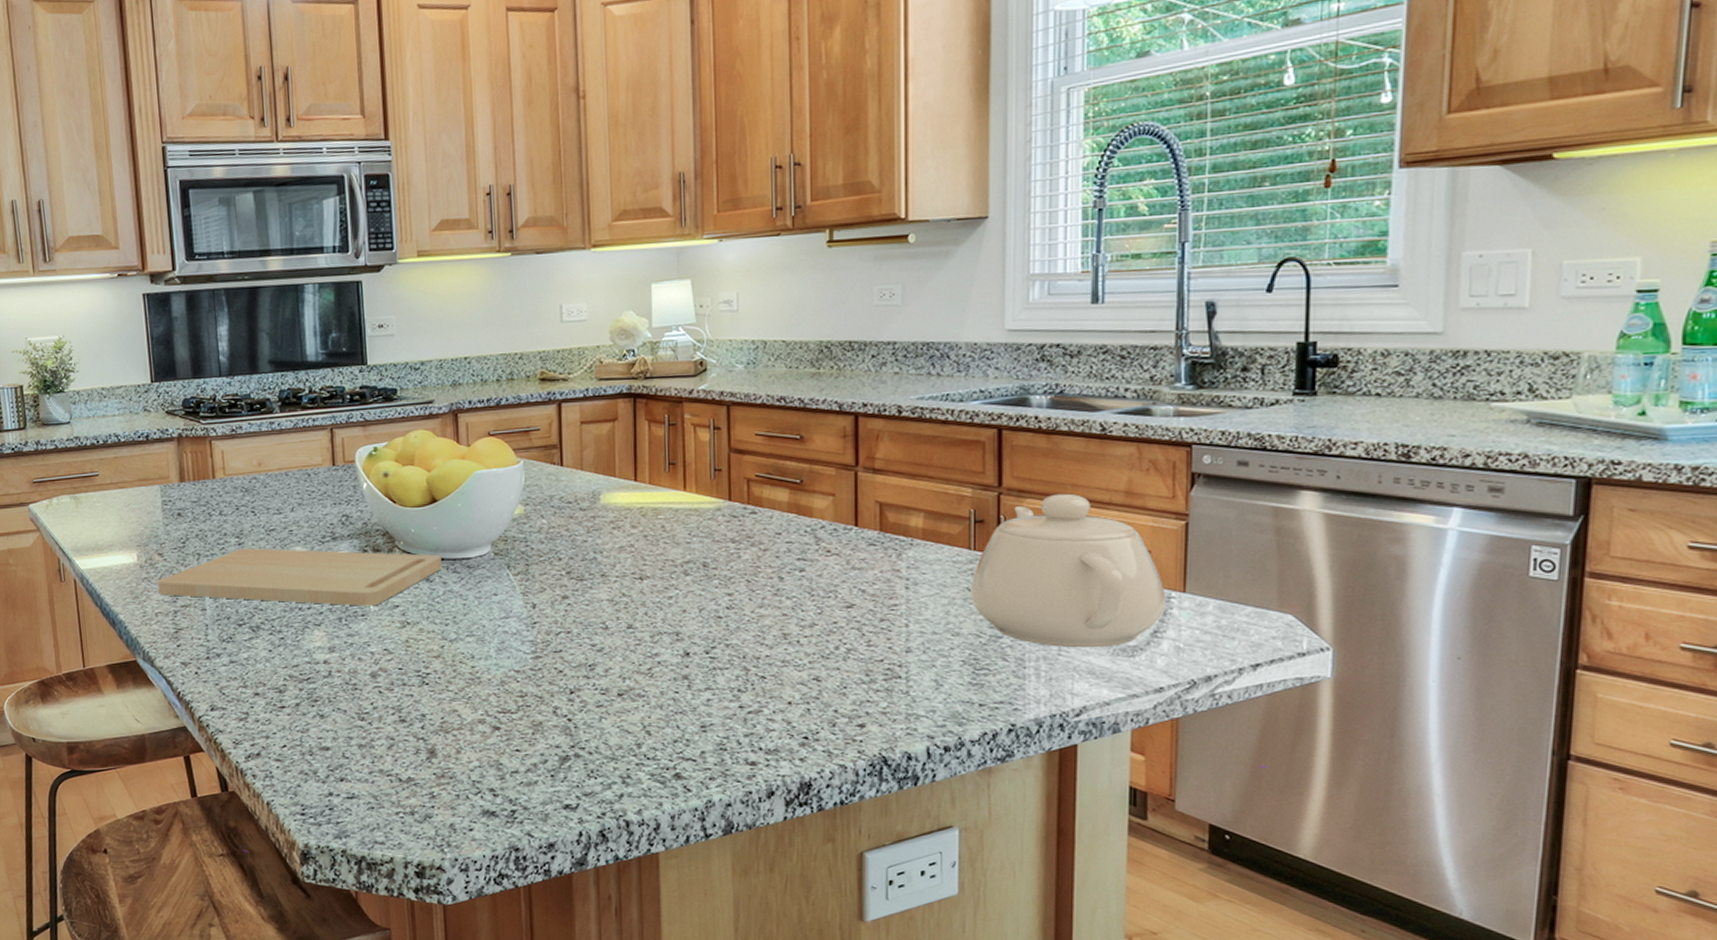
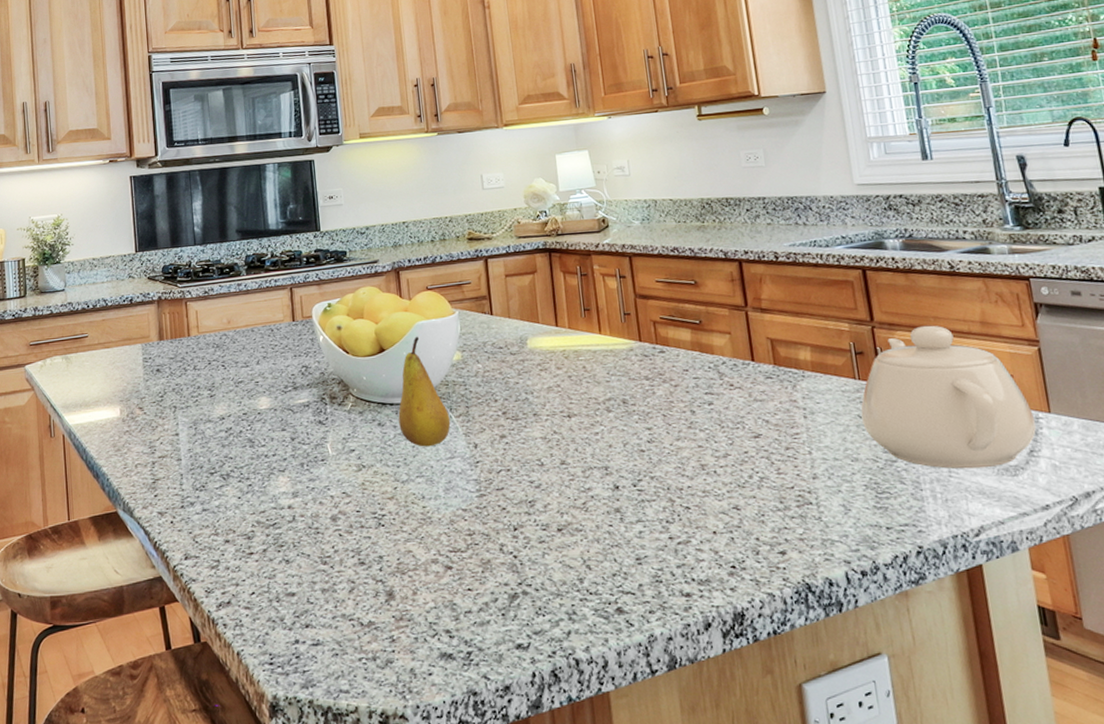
cutting board: present [157,548,442,606] -> none [138,399,392,452]
fruit: none [449,486,508,606] -> present [398,336,451,447]

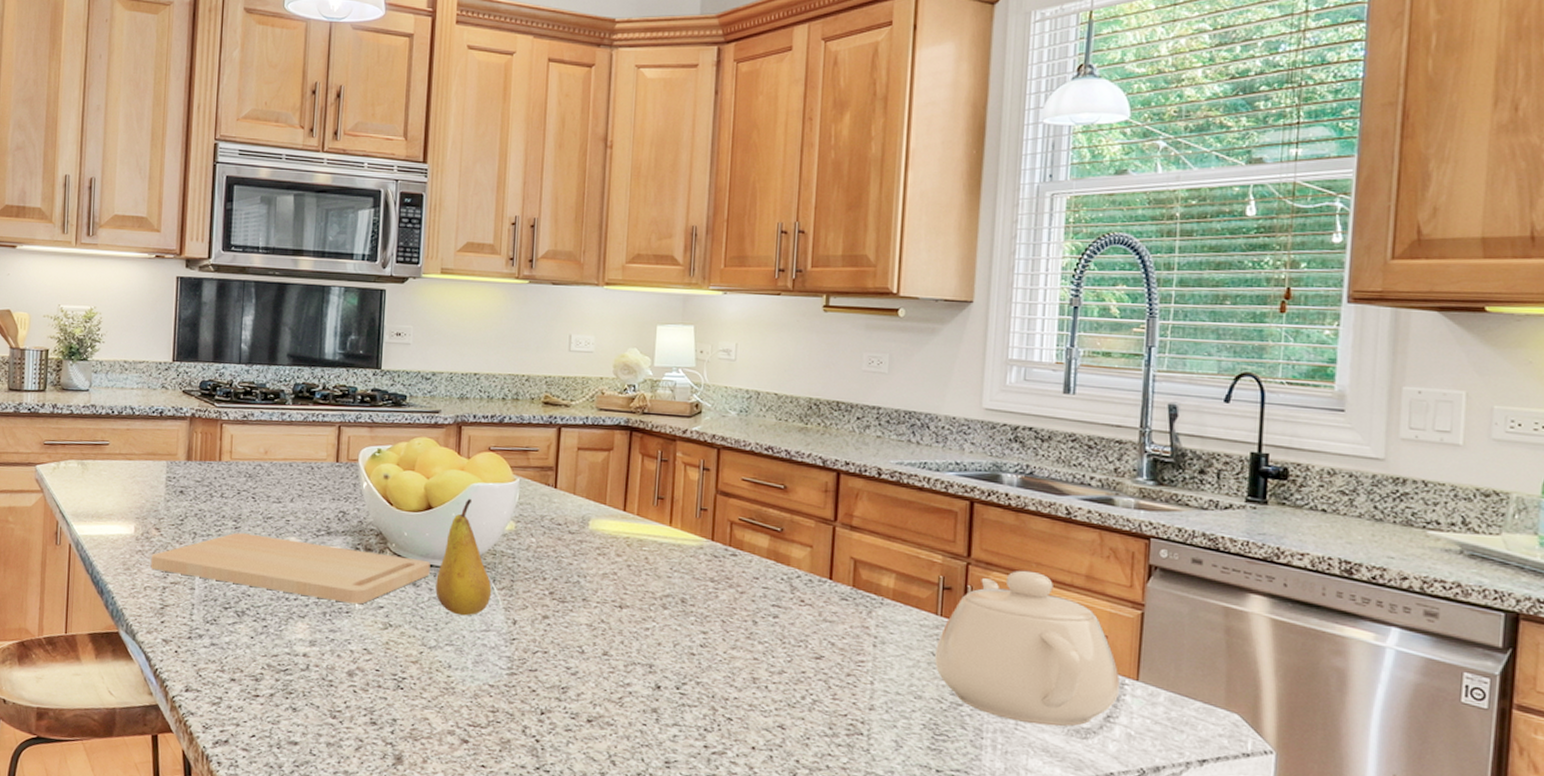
cutting board: none [138,399,392,452] -> present [150,532,430,604]

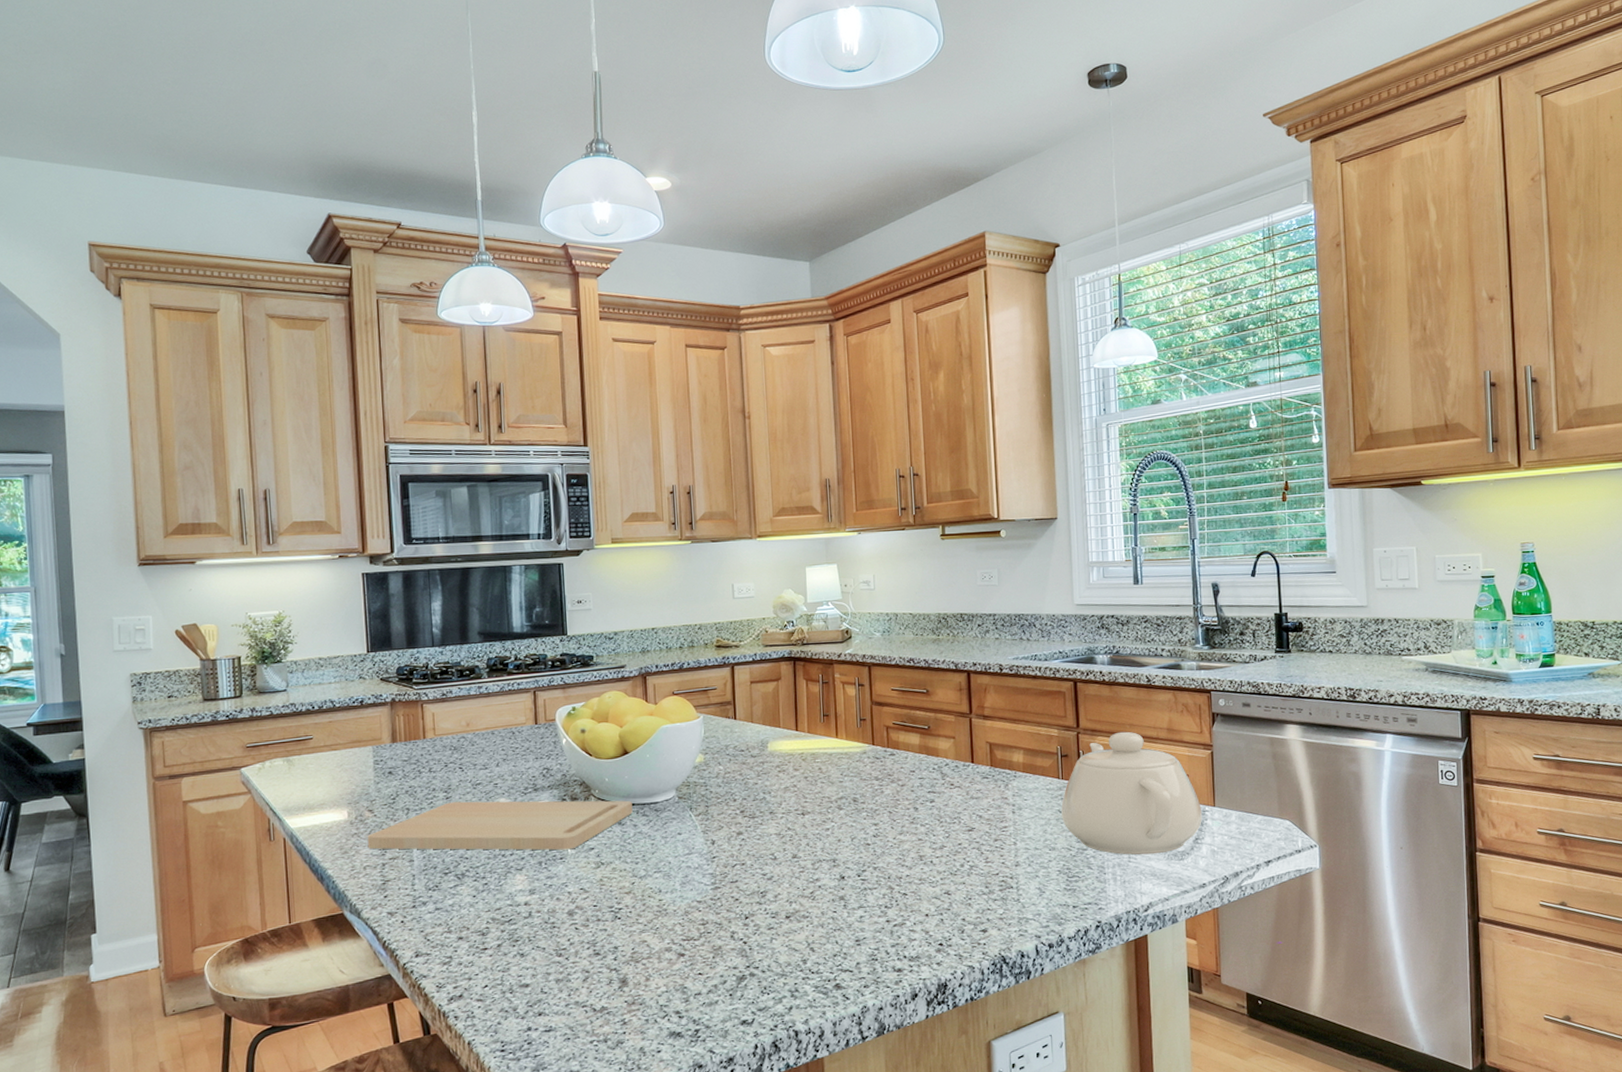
fruit: present [435,498,492,616] -> none [639,739,690,845]

